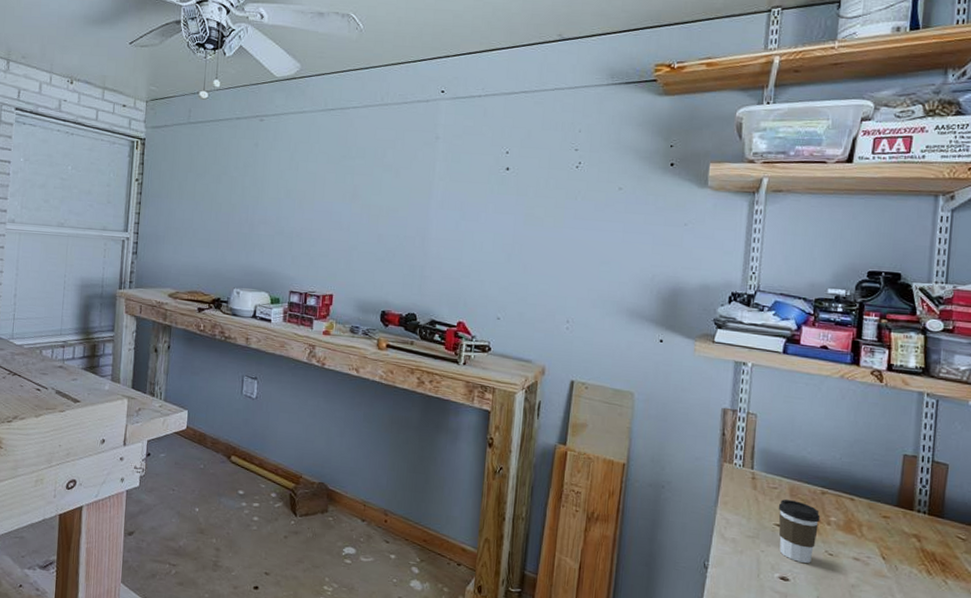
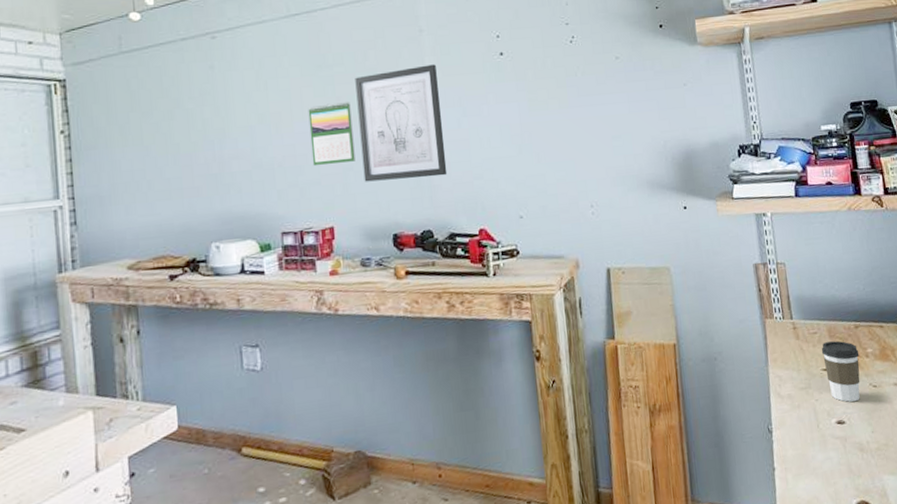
calendar: none [324,190,365,243] -> present [308,102,355,167]
wall art: none [365,169,445,269] -> present [355,64,448,182]

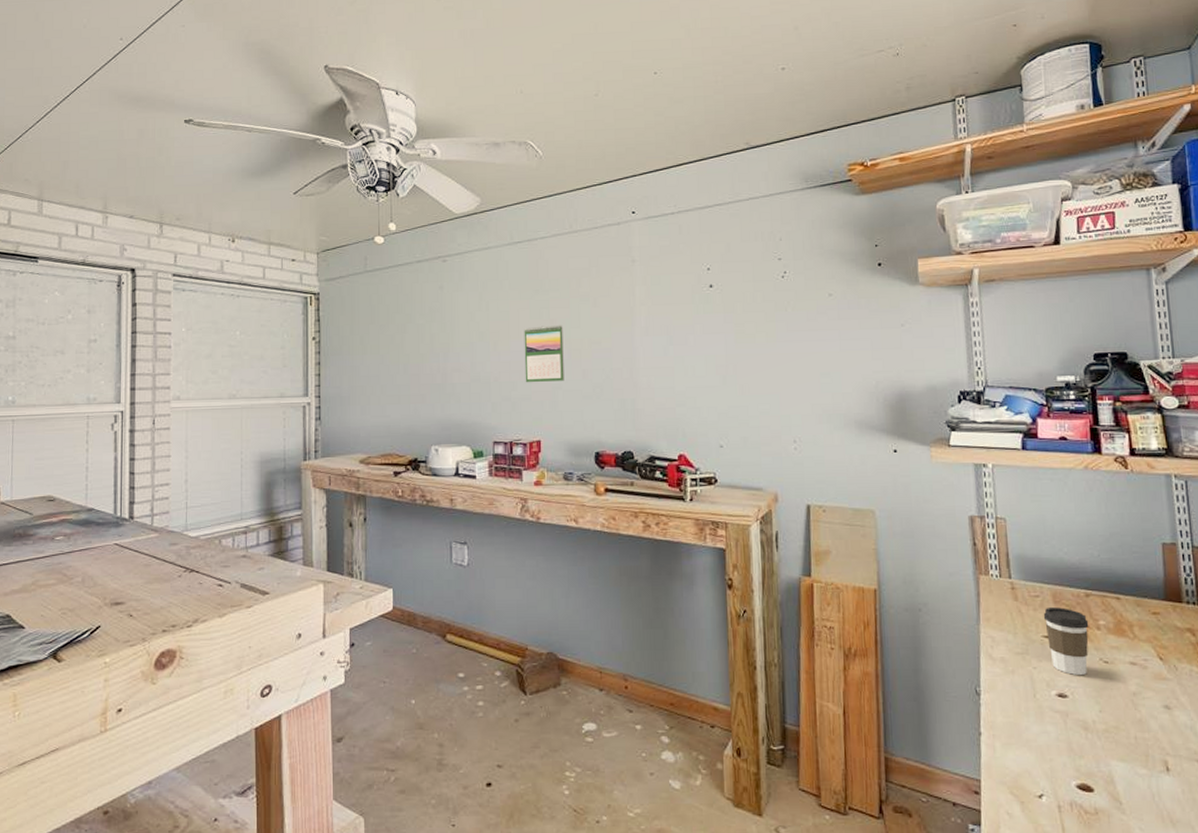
wall art: present [355,64,448,182] -> none [568,293,651,401]

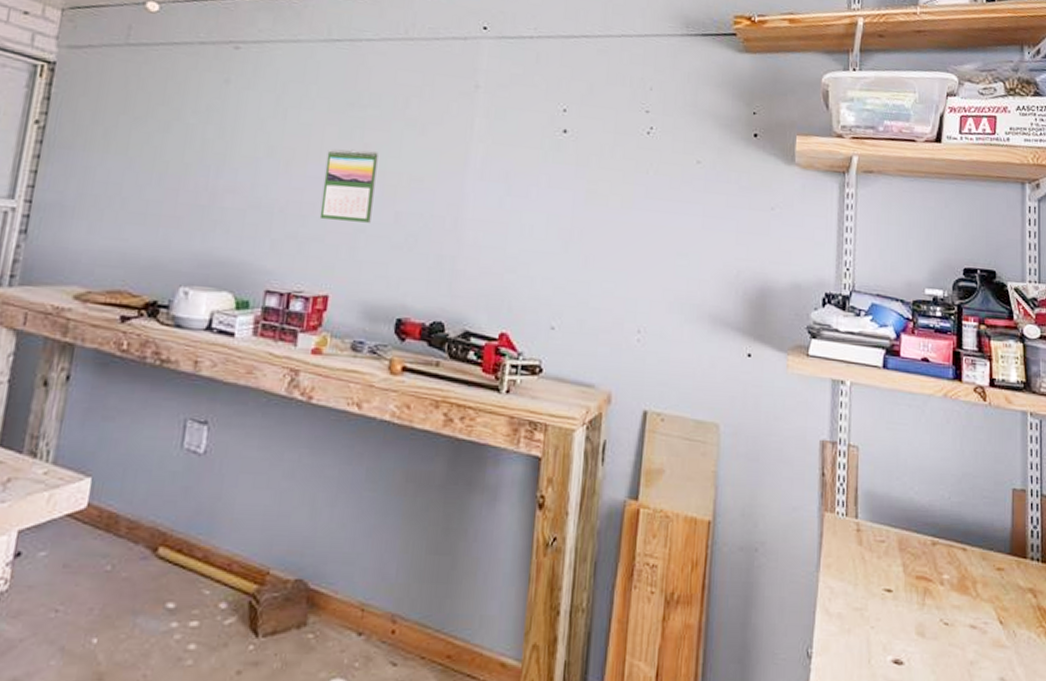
coffee cup: present [1043,607,1089,675] -> none [887,556,933,638]

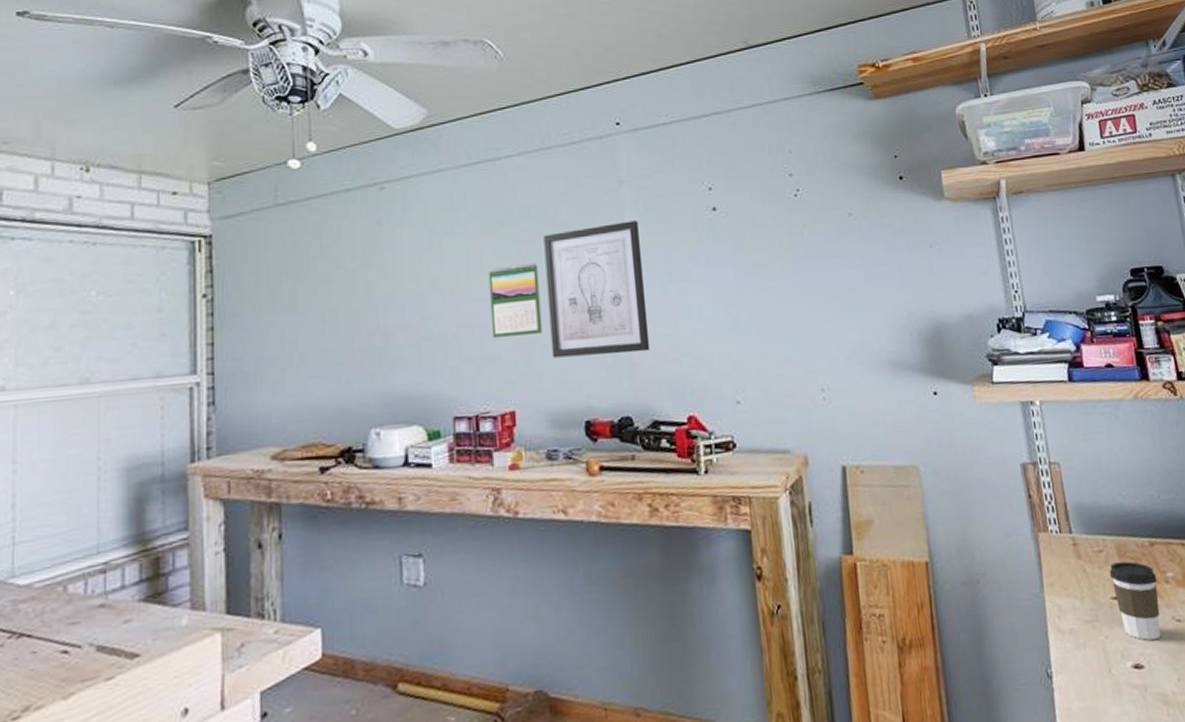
wall art: none [376,125,487,261] -> present [543,220,651,358]
coffee cup: none [887,556,933,638] -> present [1109,561,1161,640]

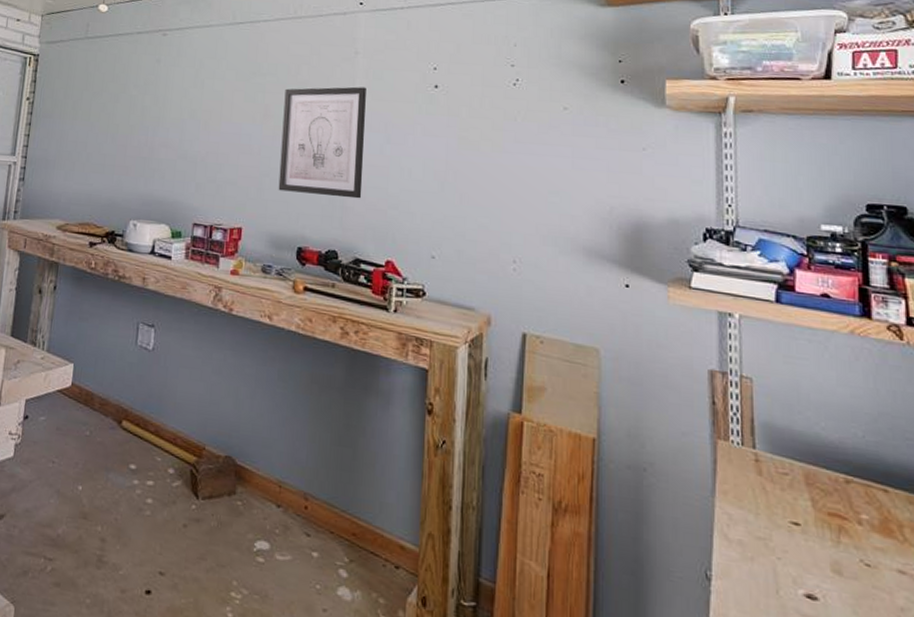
calendar: present [488,263,542,339] -> none [232,109,277,169]
coffee cup: present [1109,561,1161,640] -> none [792,489,848,576]

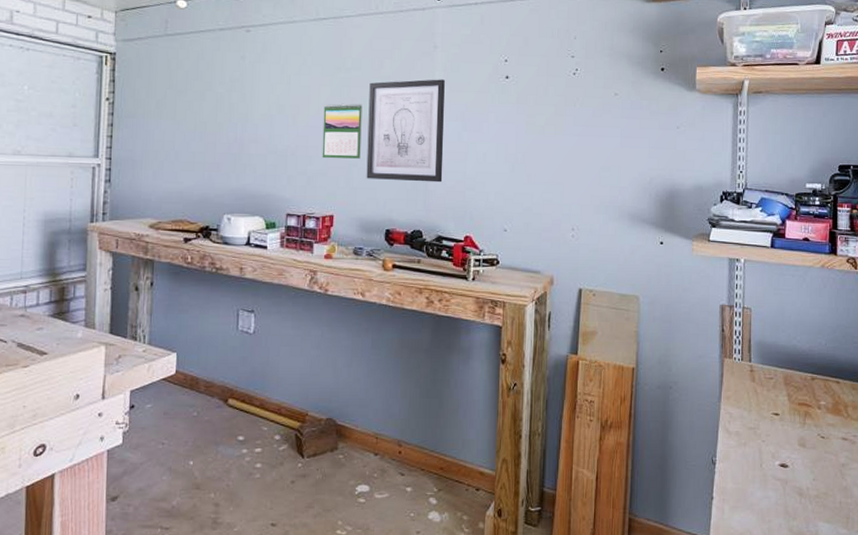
calendar: none [232,109,277,169] -> present [322,103,362,159]

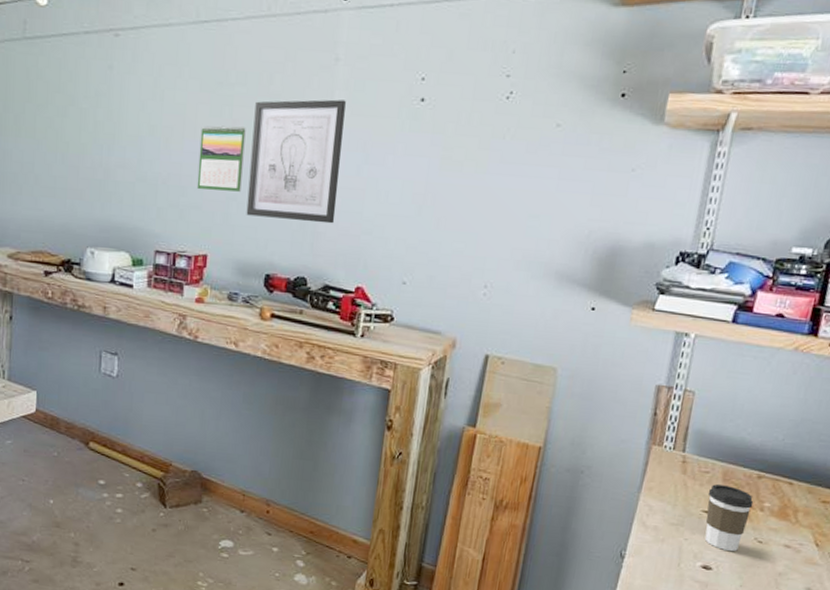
coffee cup: none [775,389,812,448] -> present [704,484,754,551]

